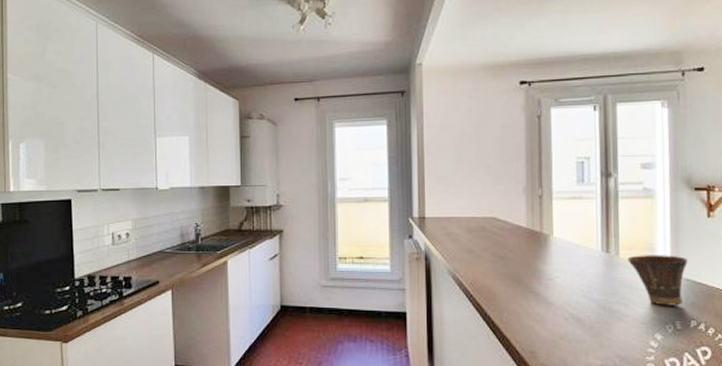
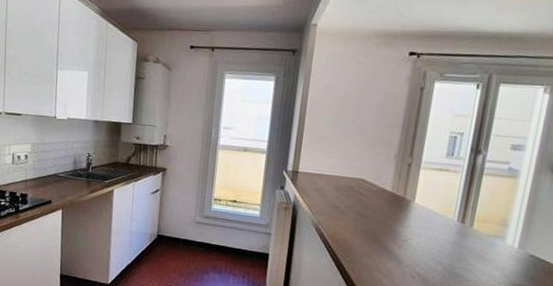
cup: present [627,255,688,306] -> none [480,228,537,278]

